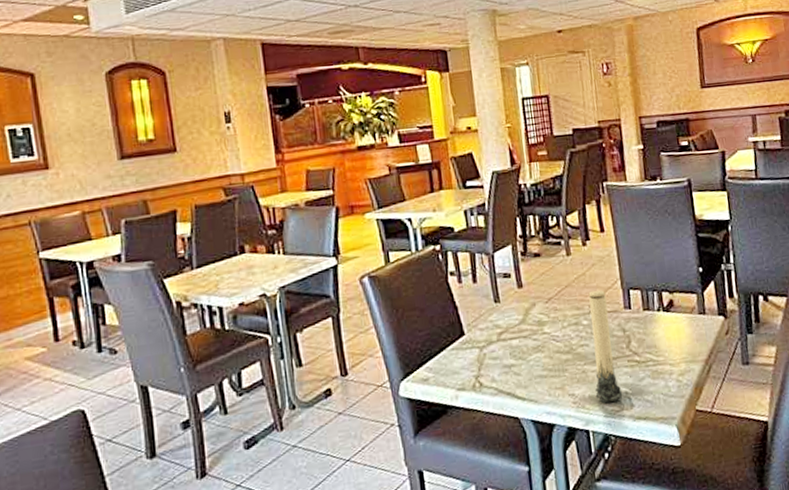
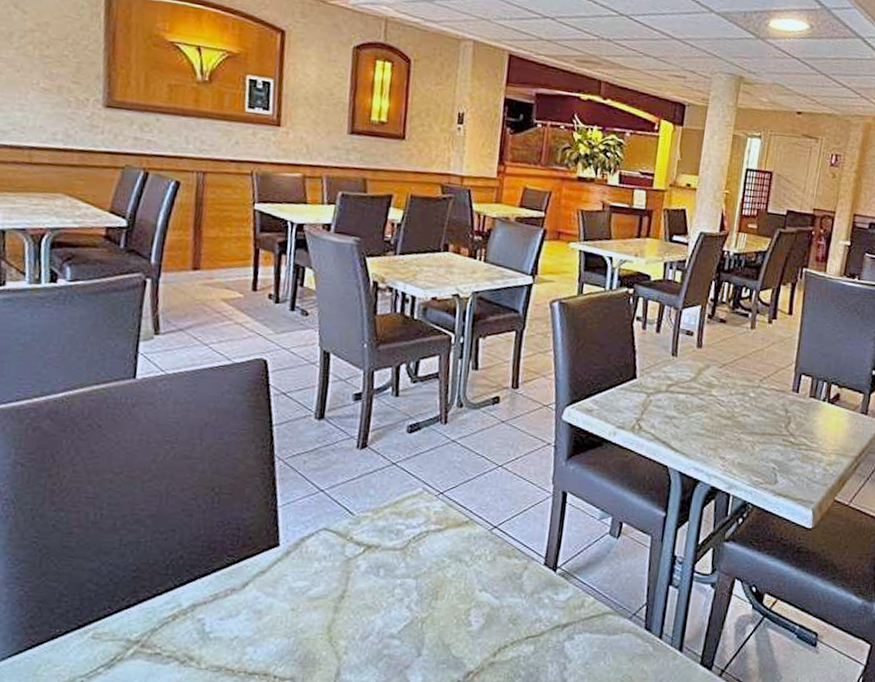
candle: present [588,290,622,404] -> none [744,367,778,475]

